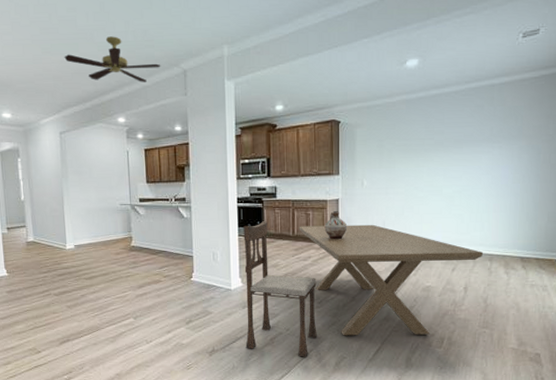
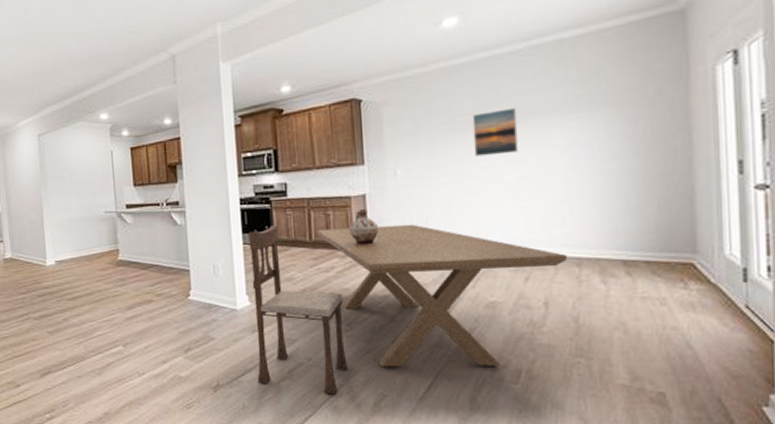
ceiling fan: present [64,36,161,82] -> none [41,24,147,75]
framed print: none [423,136,456,173] -> present [472,108,519,157]

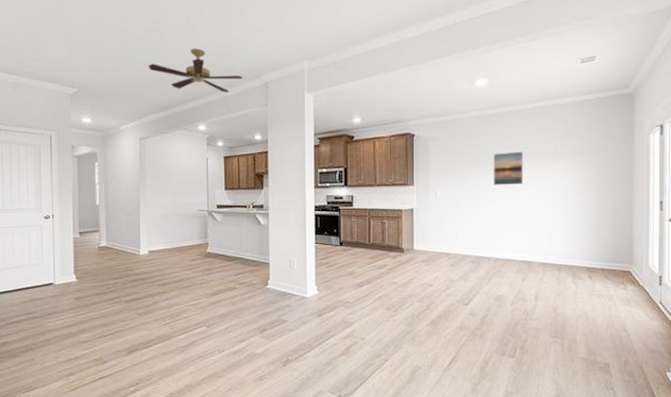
ceiling fan: none [41,24,147,75] -> present [148,48,243,92]
dining chair: present [248,225,348,395] -> none [320,229,392,367]
dining table: present [317,224,567,367] -> none [375,234,551,345]
ceramic jug: present [349,209,379,245] -> none [399,220,422,249]

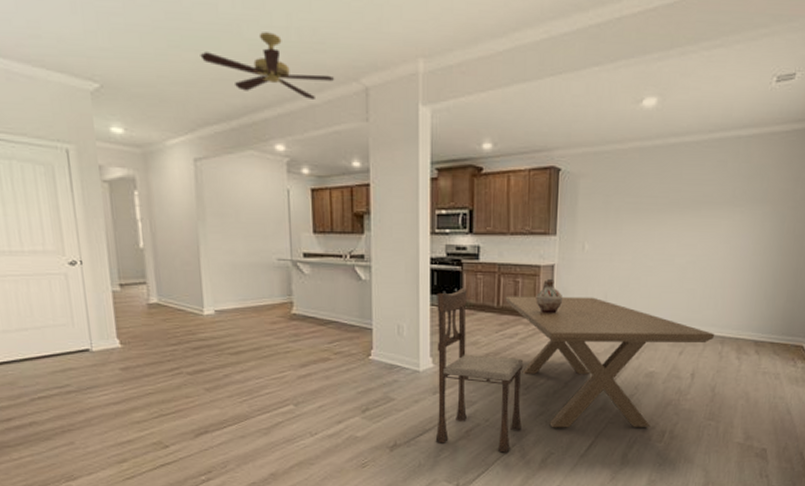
dining chair: none [320,229,392,367] -> present [435,288,524,453]
dining table: none [375,234,551,345] -> present [505,296,714,428]
ceramic jug: none [399,220,422,249] -> present [536,279,563,314]
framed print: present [493,151,523,186] -> none [654,195,694,239]

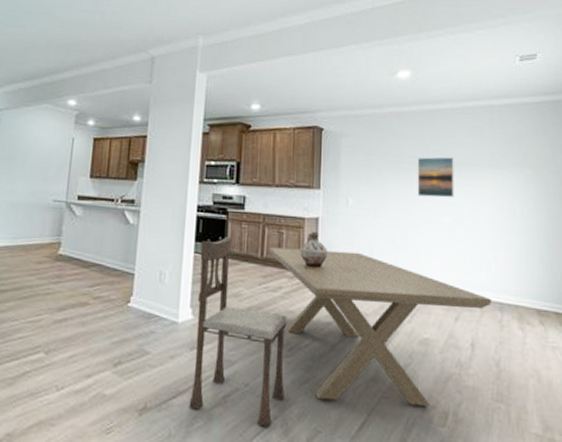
ceiling fan: present [200,32,335,99] -> none [19,14,127,65]
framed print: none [654,195,694,239] -> present [417,157,454,198]

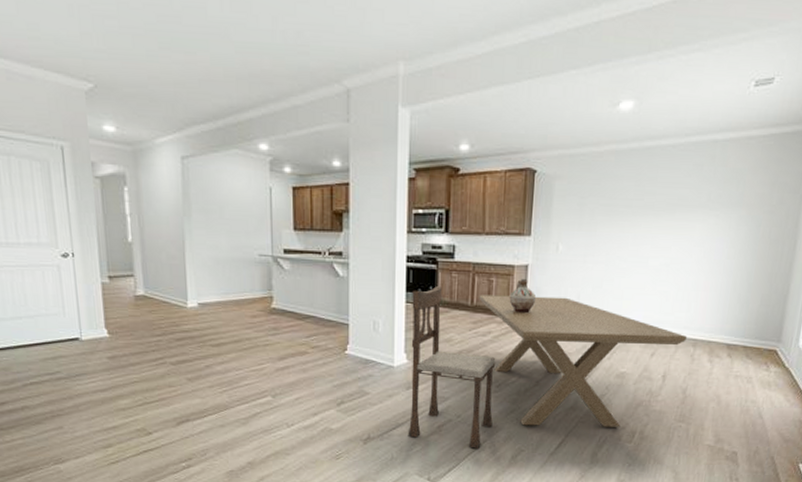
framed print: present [417,157,454,198] -> none [628,198,669,241]

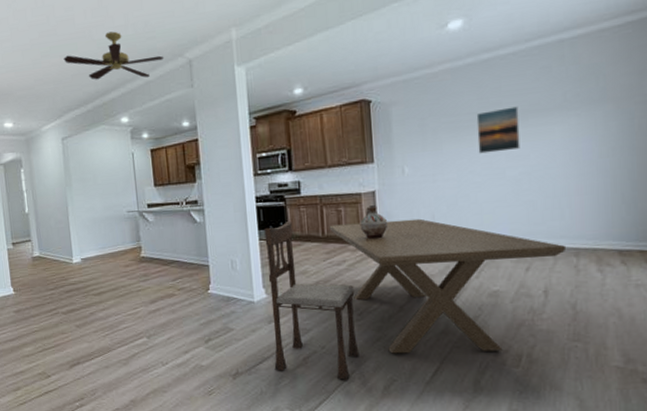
ceiling fan: none [189,35,318,100] -> present [63,31,164,80]
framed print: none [628,198,669,241] -> present [476,106,520,154]

